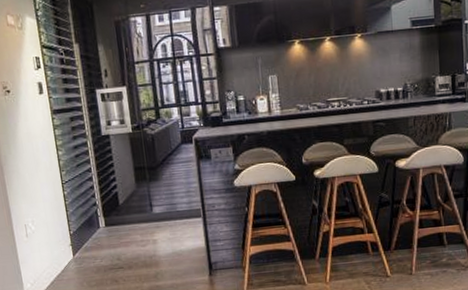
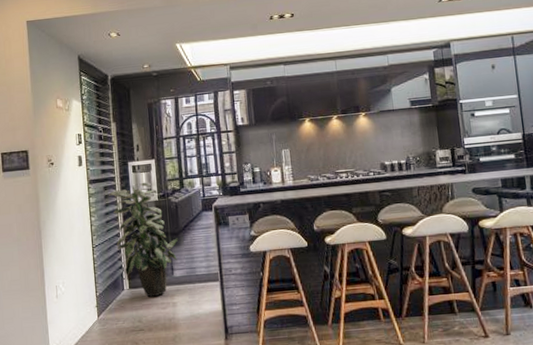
indoor plant: none [76,112,157,234] -> present [109,182,179,297]

